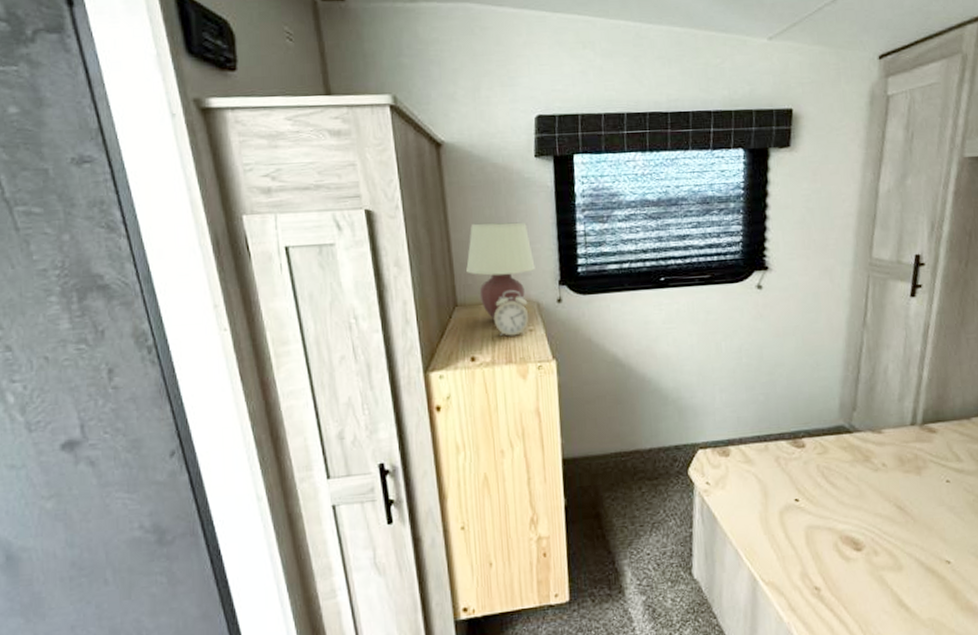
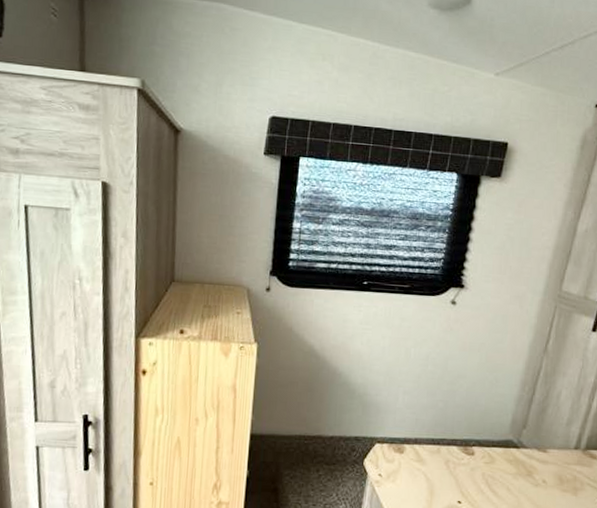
table lamp: present [465,222,535,319] -> none [186,208,251,298]
alarm clock: present [493,290,529,337] -> none [205,274,239,317]

